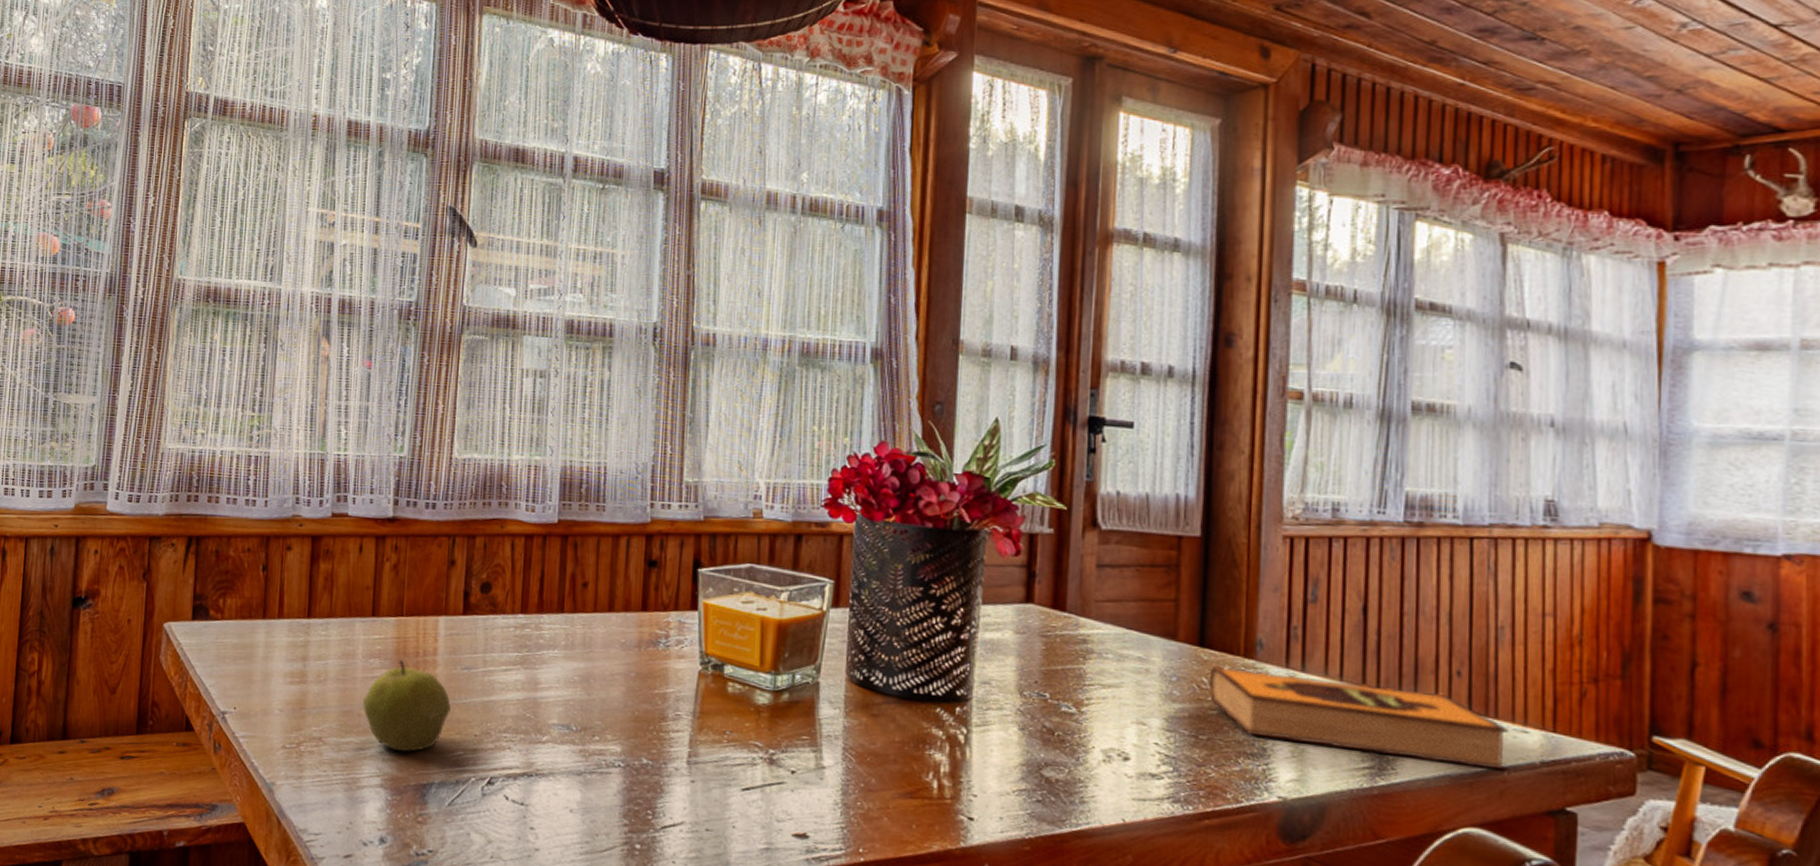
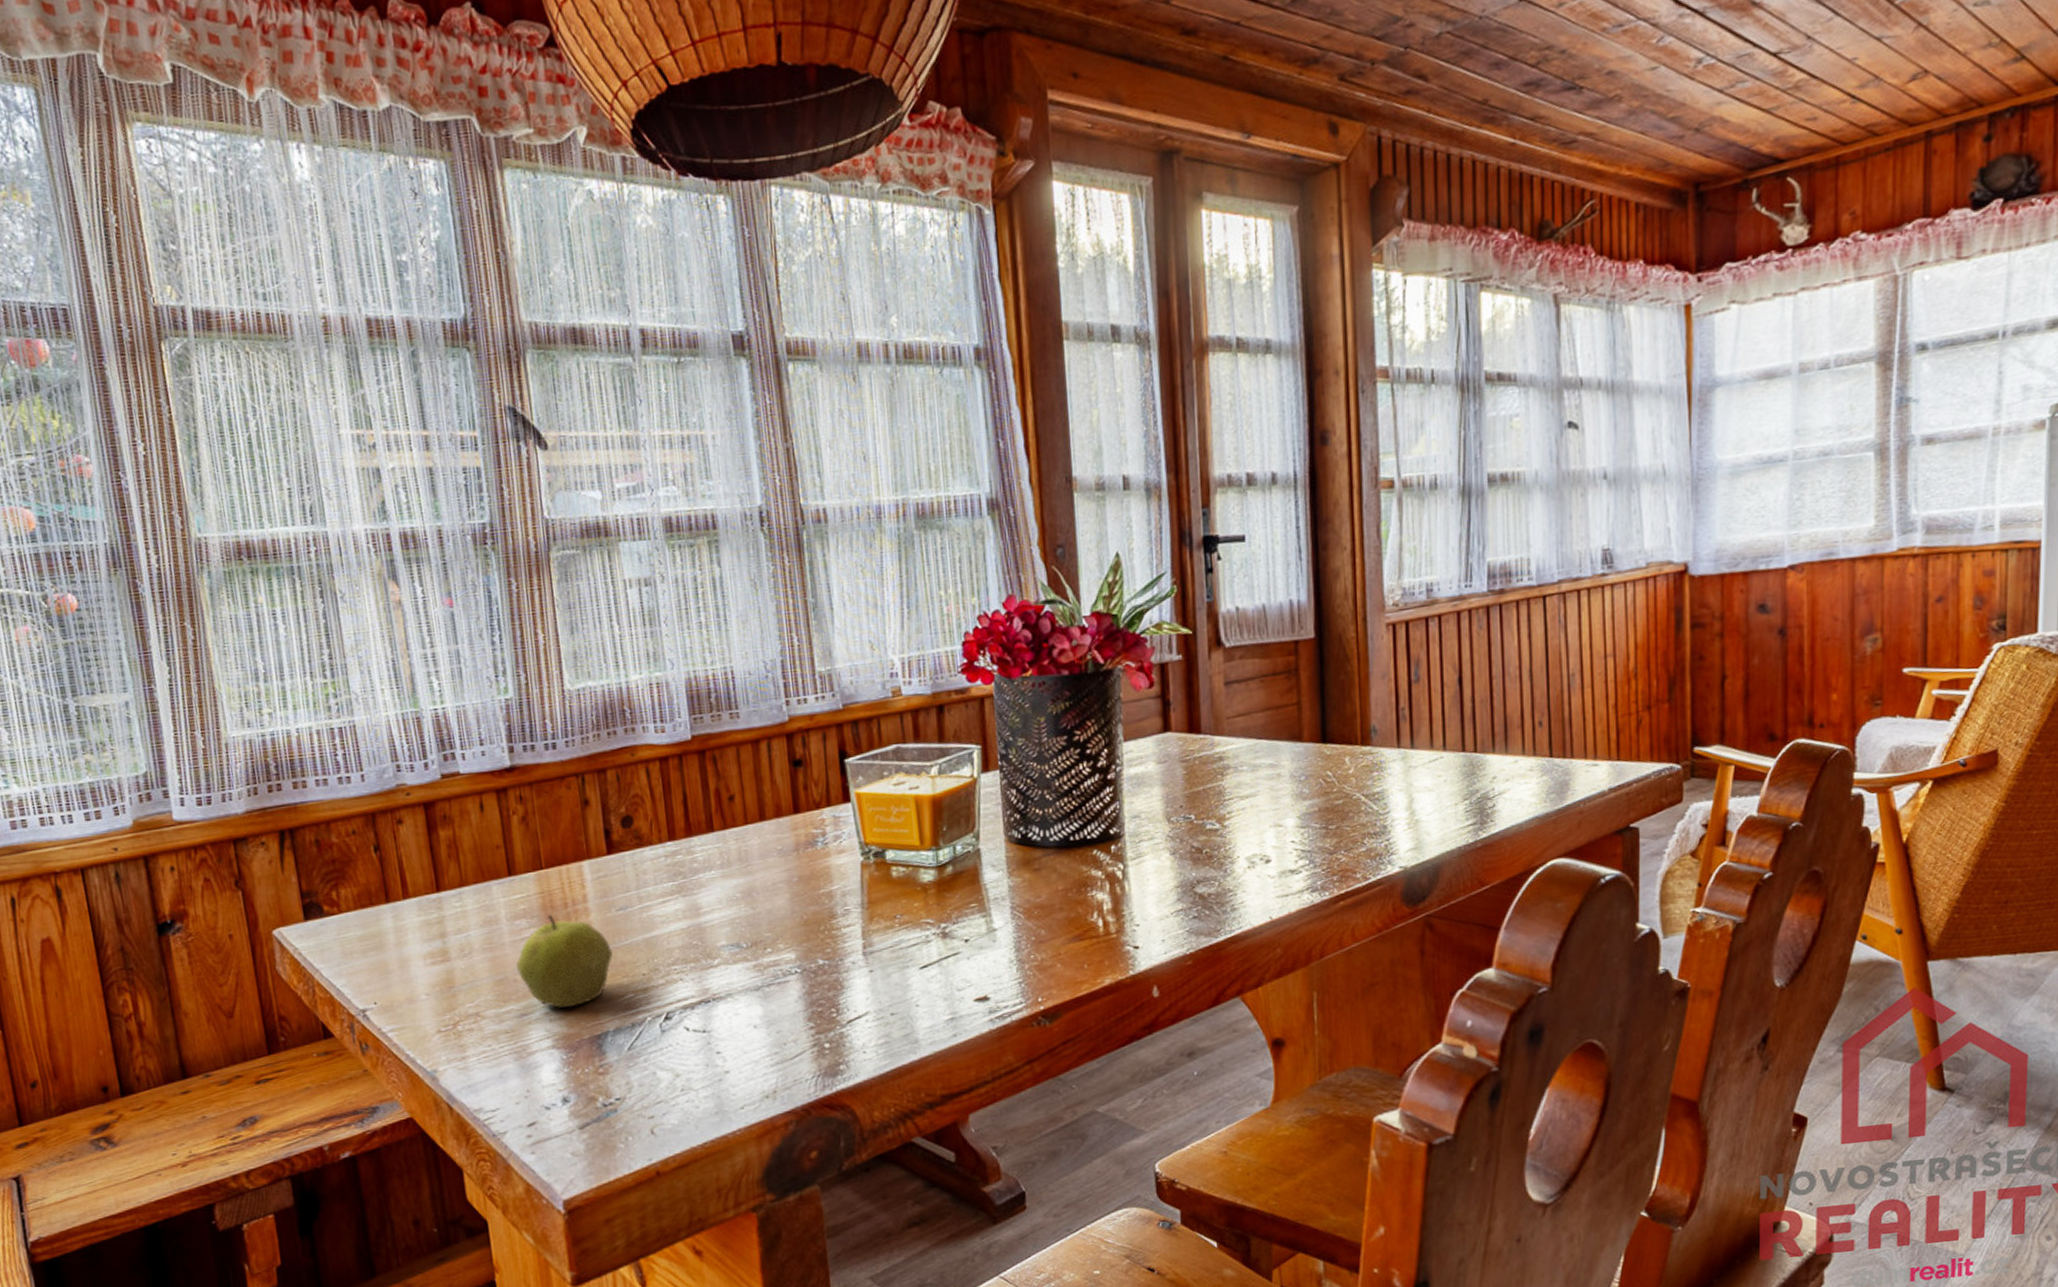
hardback book: present [1208,665,1509,771] -> none [1332,744,1584,817]

